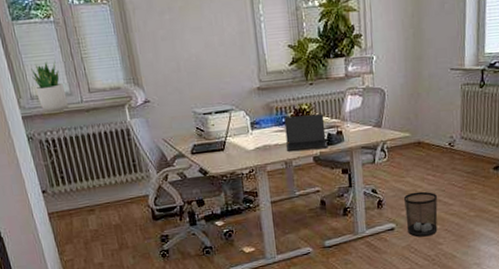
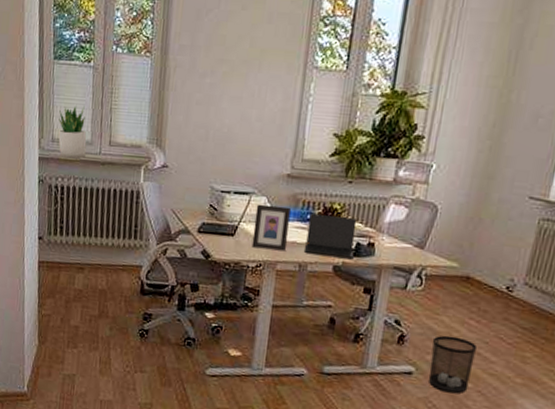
picture frame: none [237,115,271,157] -> present [251,204,291,252]

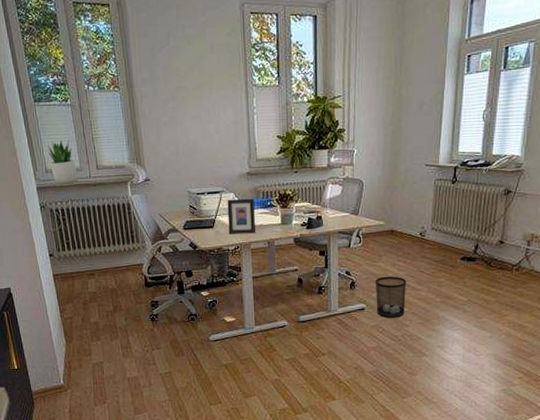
laptop: present [305,212,357,260] -> none [269,199,308,232]

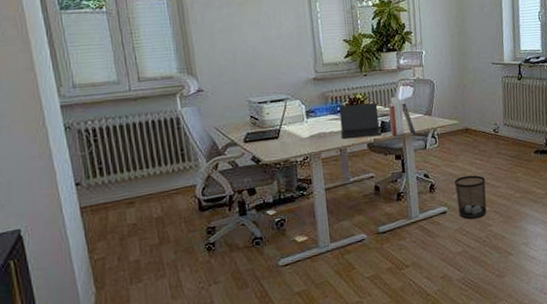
planter: present [47,138,78,186] -> none [75,48,114,102]
picture frame: present [227,198,255,235] -> none [292,104,326,145]
laptop: none [269,199,308,232] -> present [339,103,382,139]
books: none [316,194,341,232] -> present [388,96,416,136]

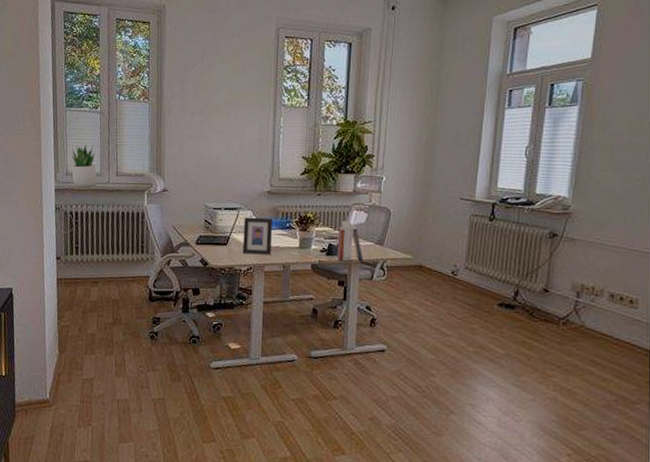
planter: none [75,48,114,102] -> present [71,143,97,189]
picture frame: none [292,104,326,145] -> present [242,217,272,255]
laptop: present [339,103,382,139] -> none [287,221,328,258]
waste bin: present [455,175,487,220] -> none [398,316,435,365]

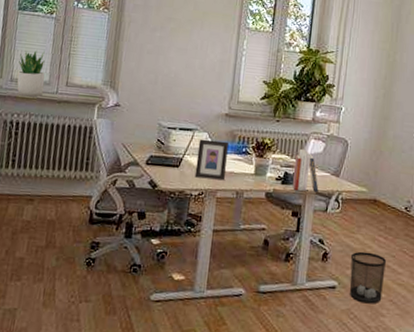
waste bin: none [398,316,435,365] -> present [349,251,387,304]

